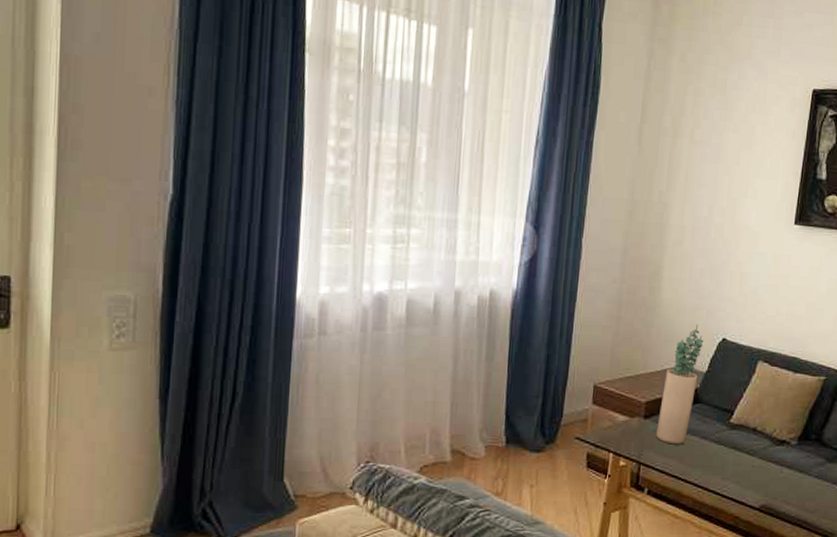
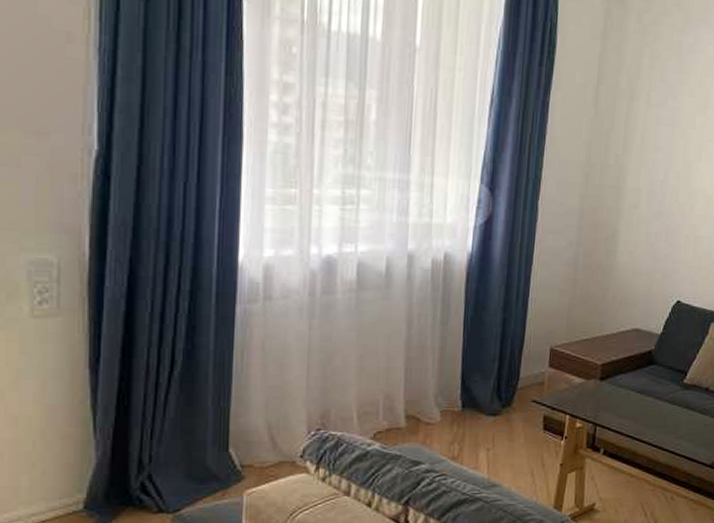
vase: present [656,325,704,445] -> none [612,287,659,406]

